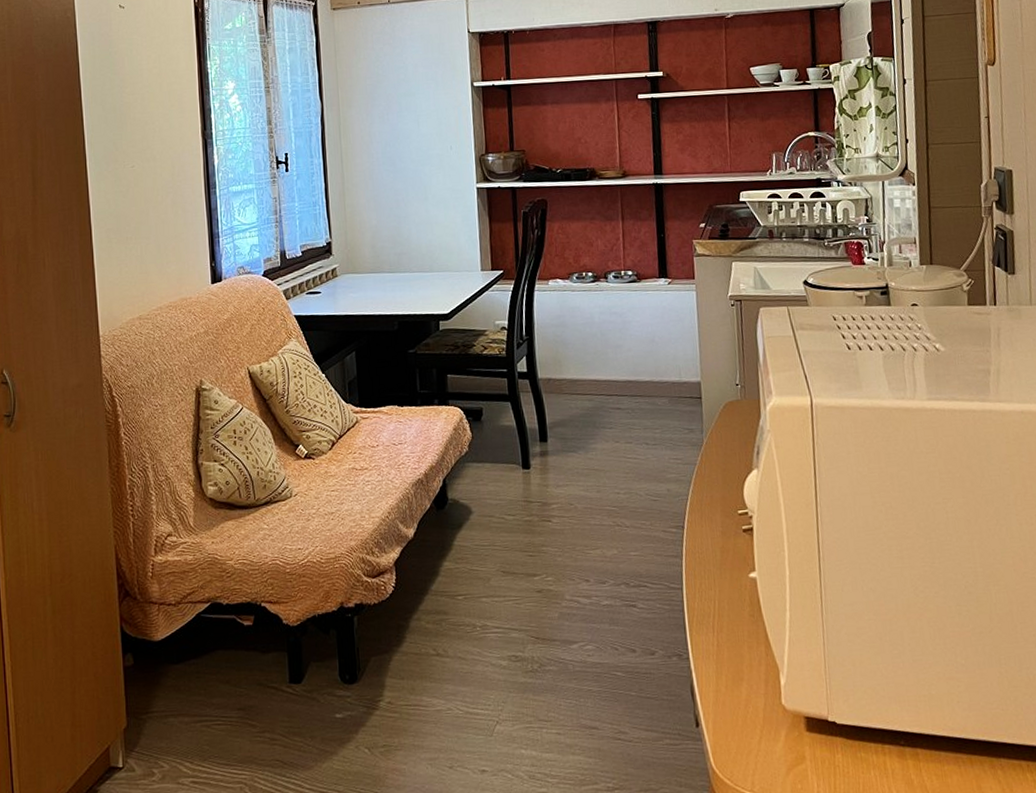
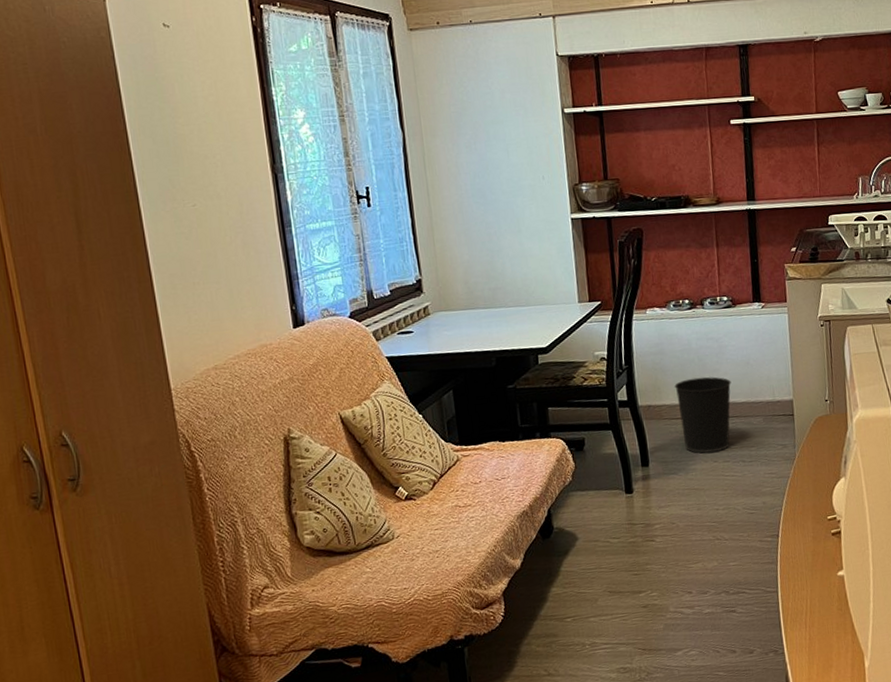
wastebasket: none [576,352,635,432] -> present [674,377,732,454]

